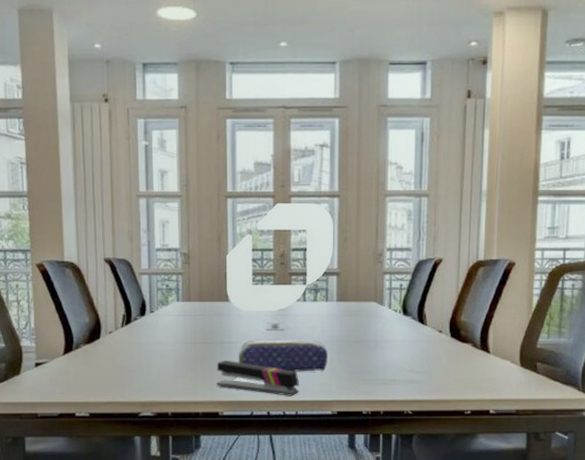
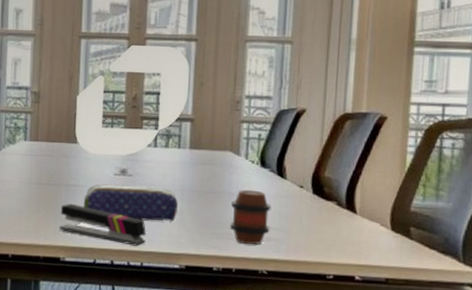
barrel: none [377,337,414,387] -> present [230,189,271,244]

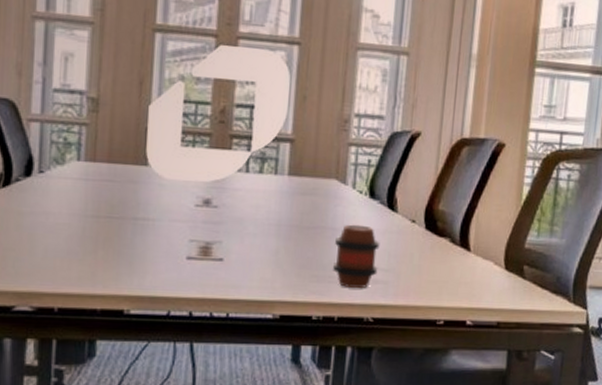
stapler: present [58,203,146,246] -> none [122,241,234,293]
pencil case: present [83,184,179,221] -> none [154,217,274,263]

